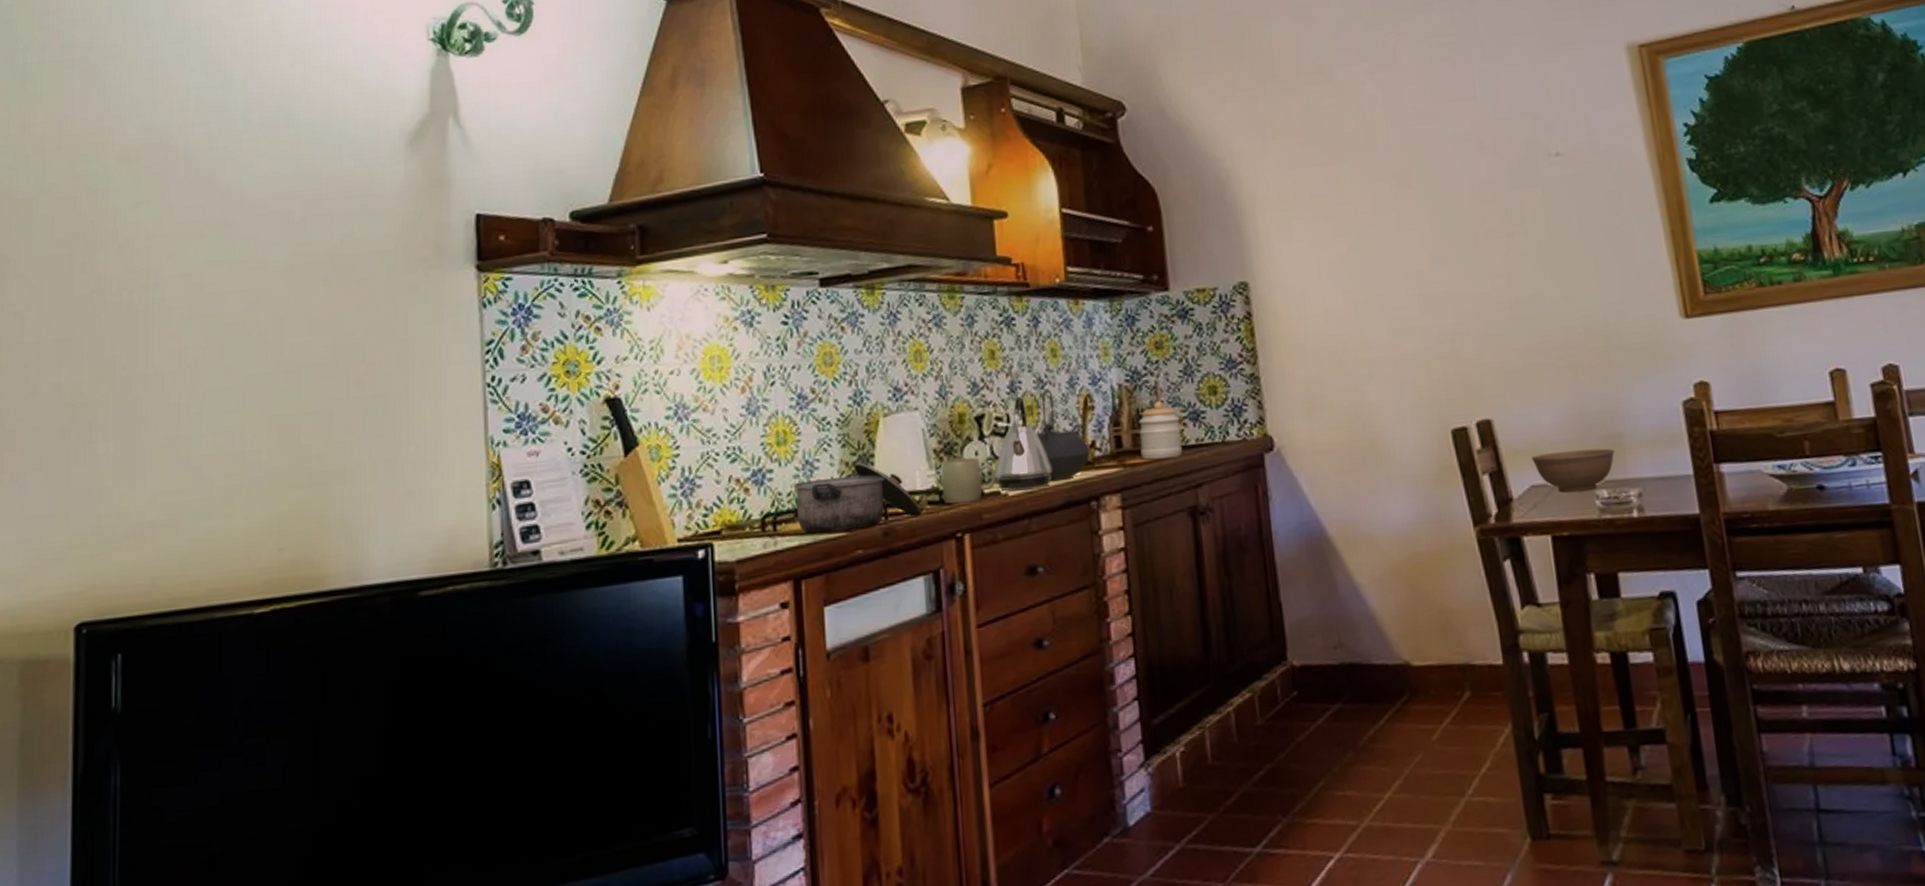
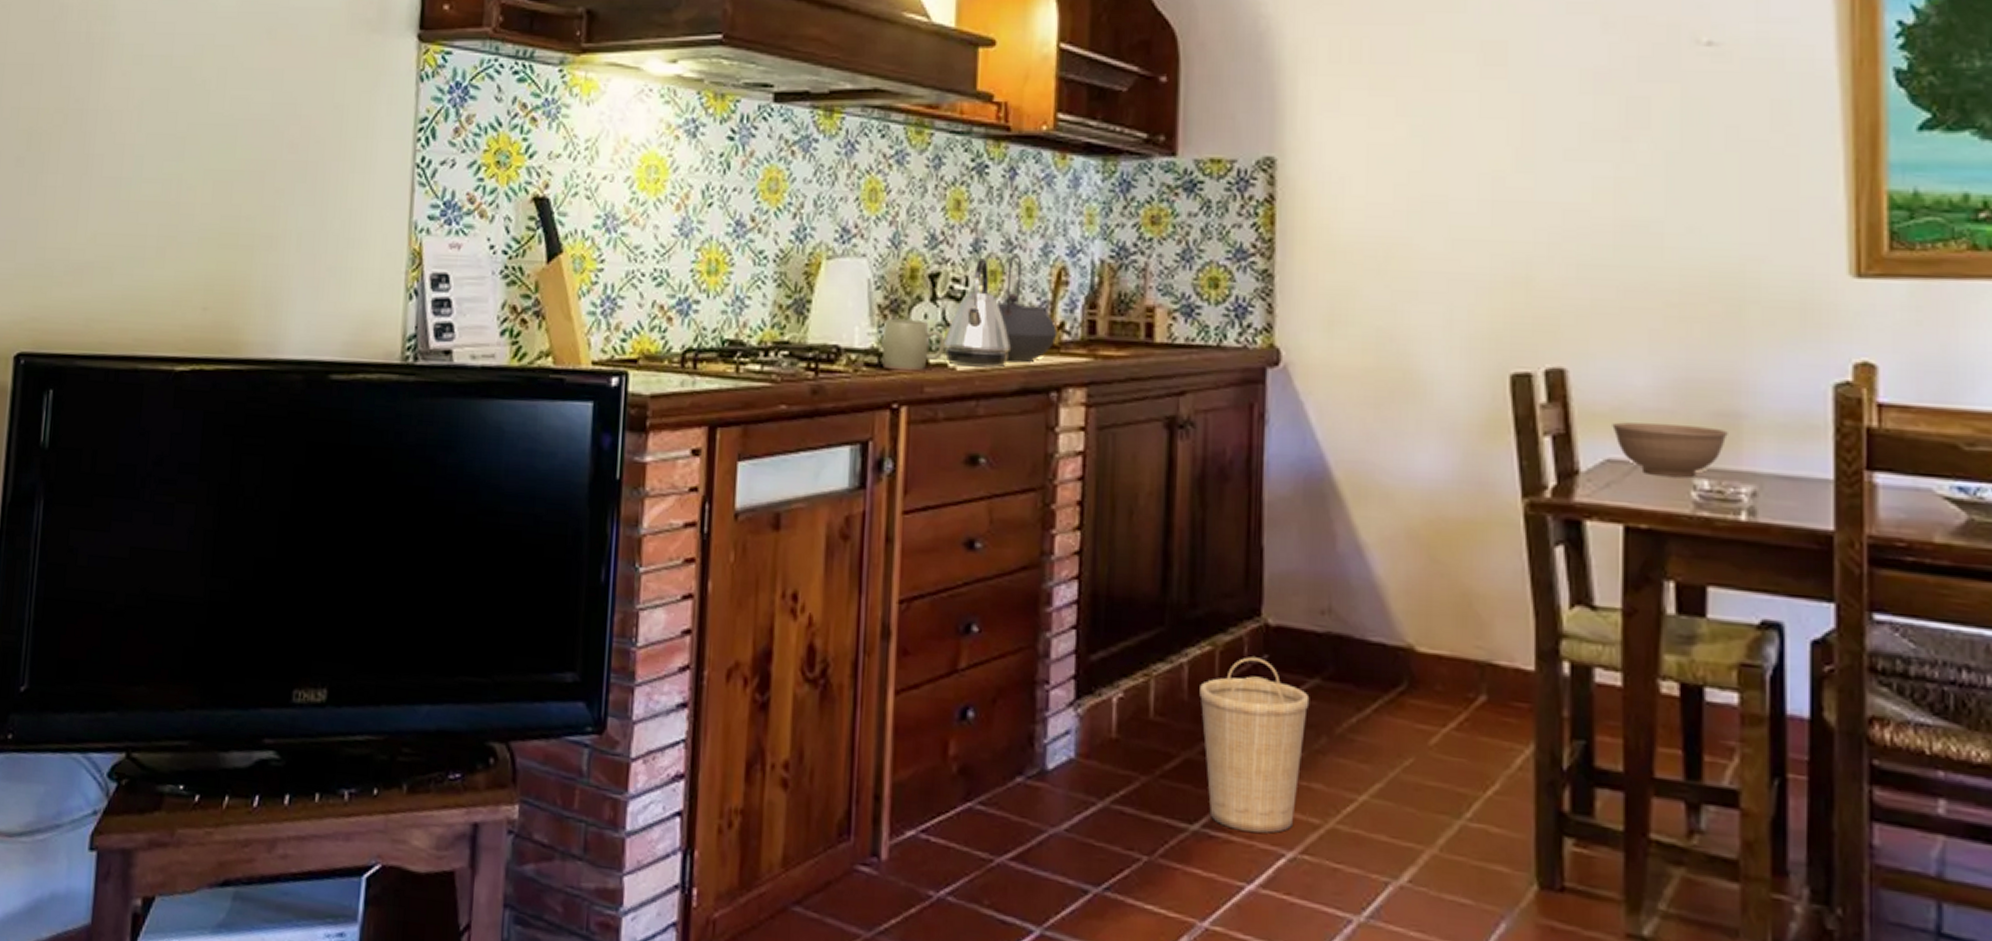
cooking pot: present [793,462,921,534] -> none [720,306,856,383]
jar: present [1138,401,1183,460] -> none [1117,286,1169,356]
basket: none [1246,695,1336,845] -> present [1199,657,1310,834]

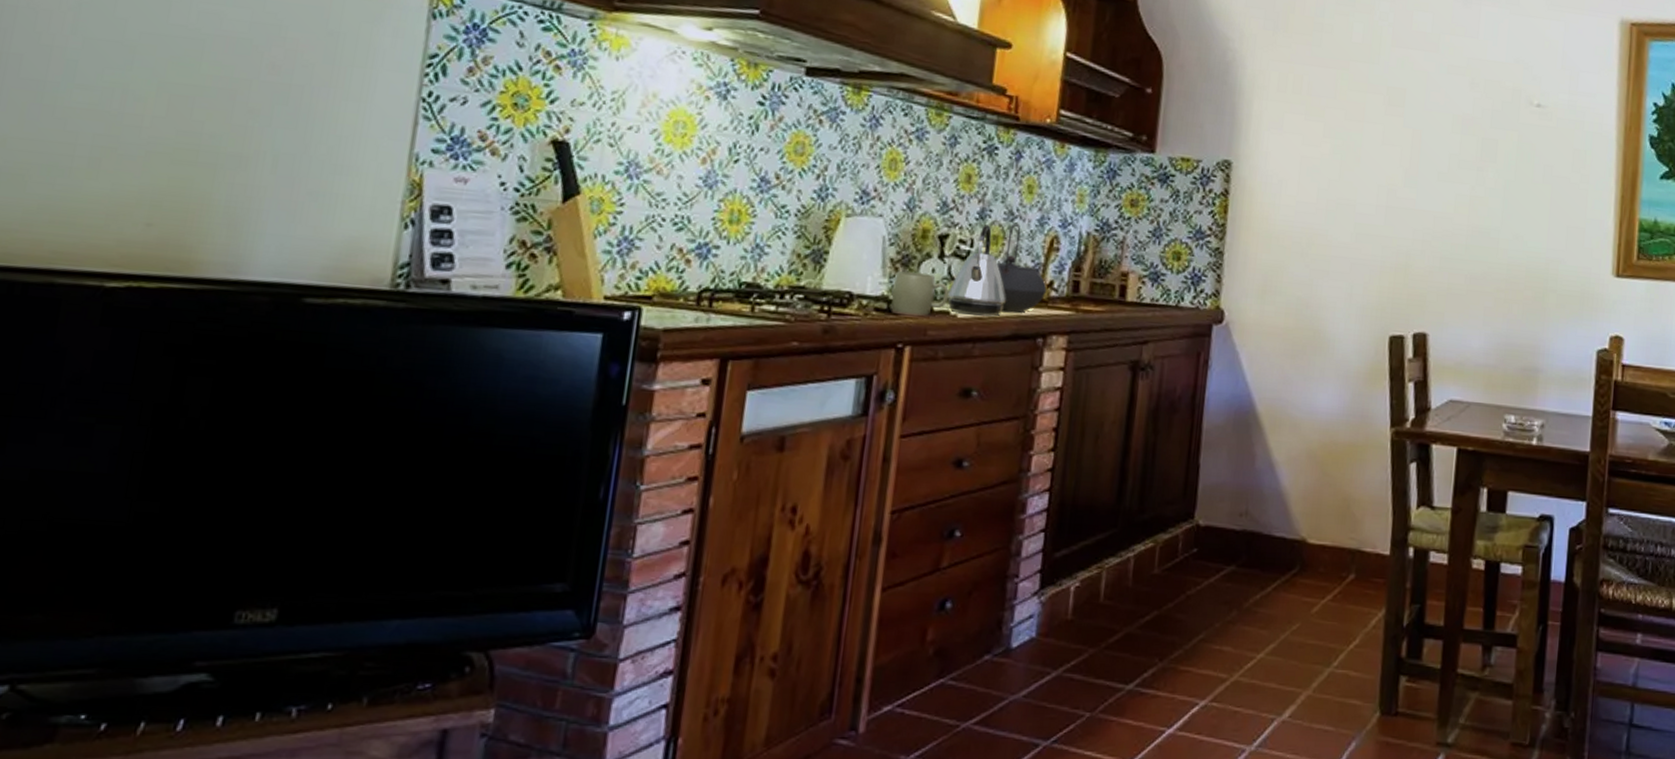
basket: present [1199,657,1310,834] -> none [1141,550,1227,688]
bowl: present [1612,422,1728,479] -> none [1455,373,1529,415]

